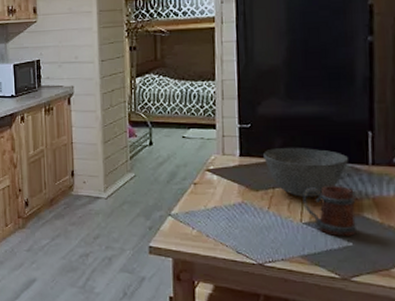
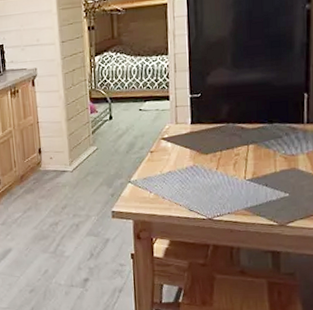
bowl: present [263,147,348,198] -> none [212,112,286,157]
mug: present [302,186,356,237] -> none [246,144,292,189]

